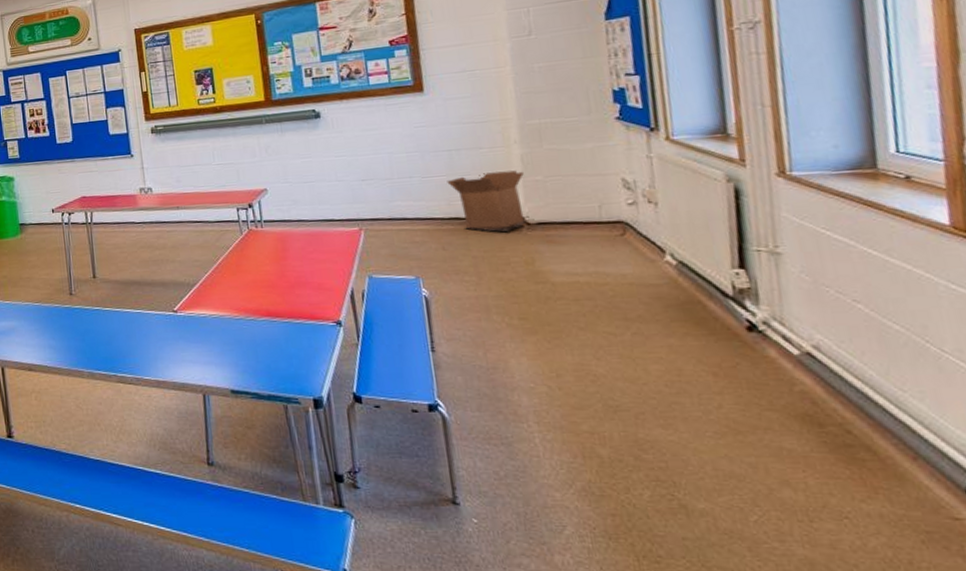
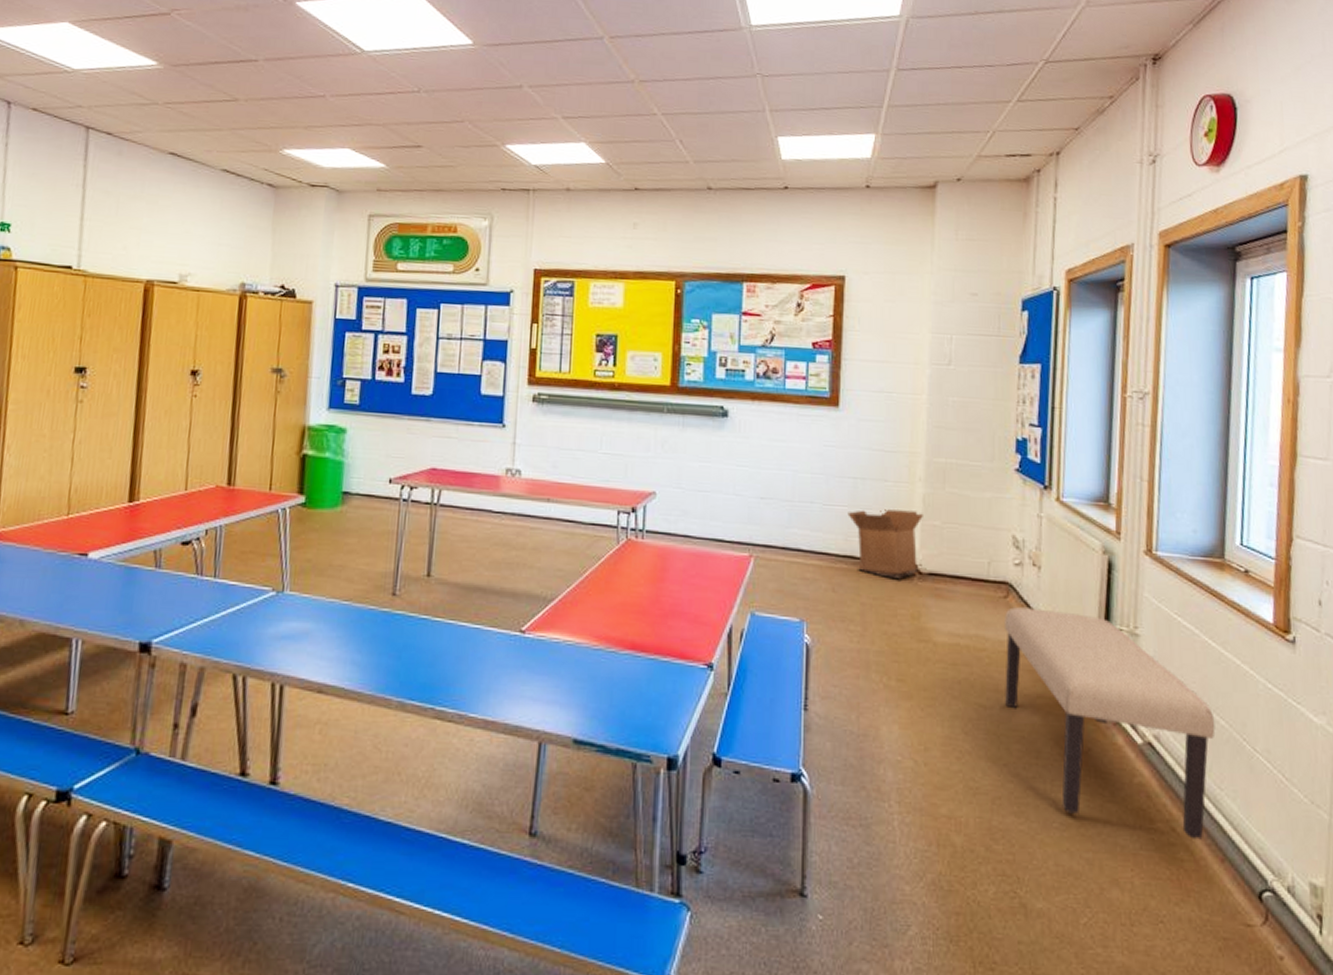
bench: none [624,241,889,440] -> present [1005,607,1215,840]

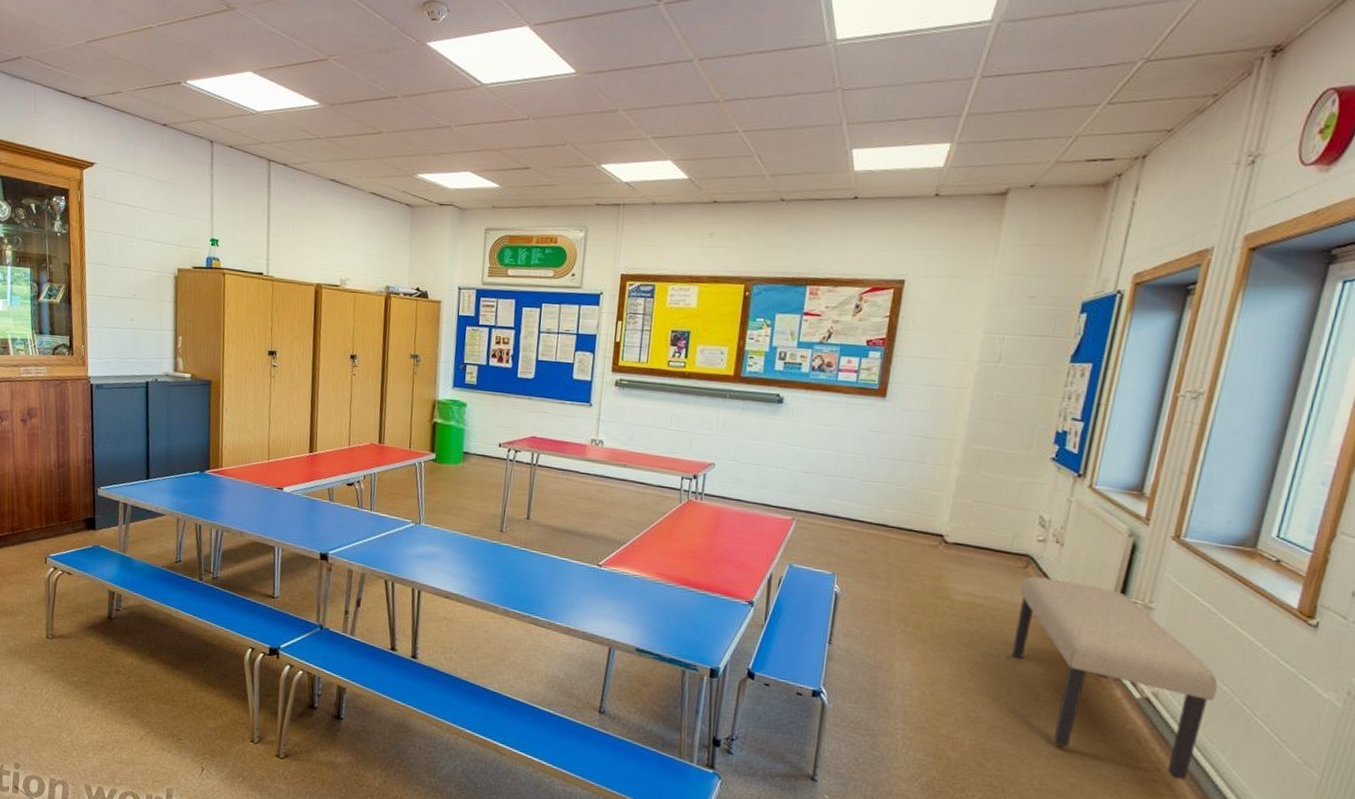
cardboard box: present [847,509,923,578] -> none [884,486,955,546]

